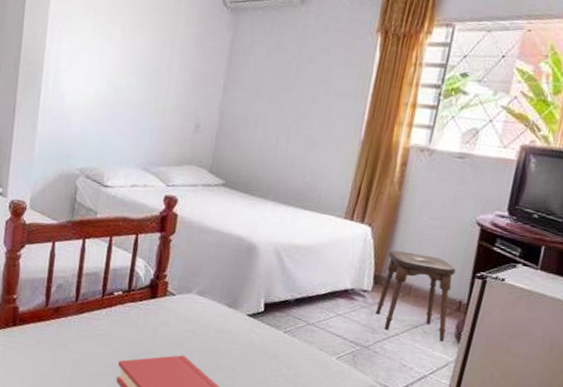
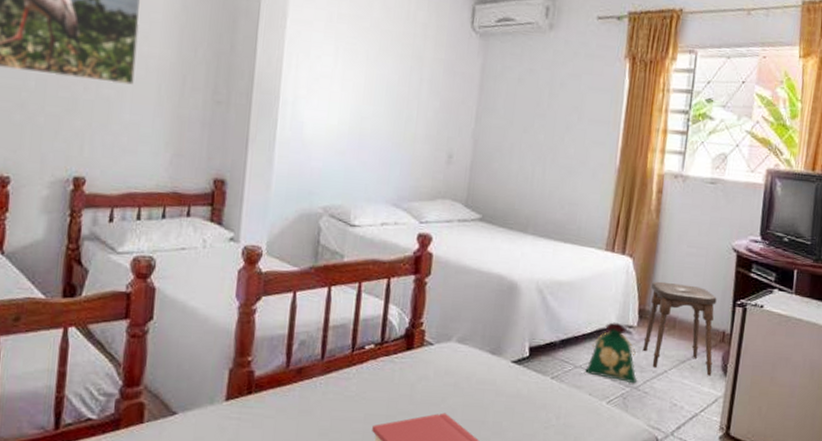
bag: none [317,285,369,343] -> present [585,322,638,384]

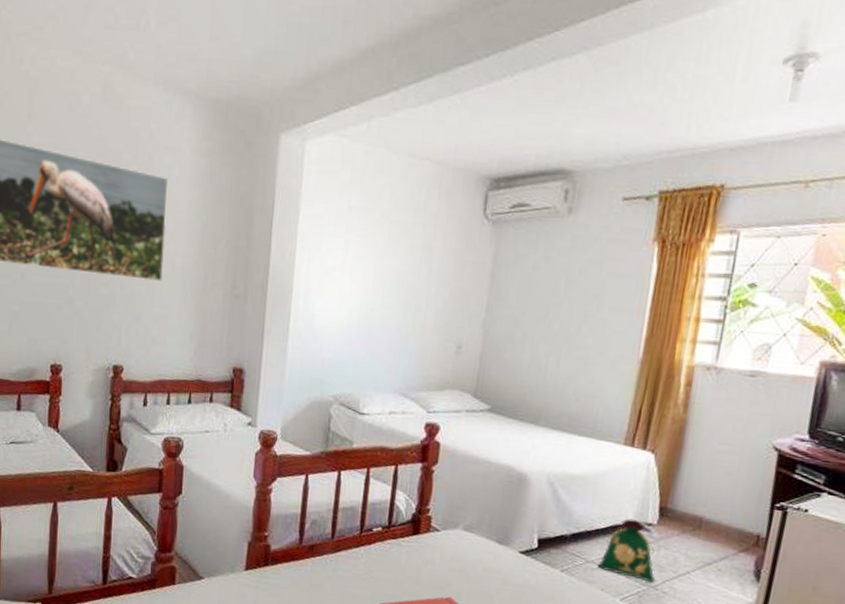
stool: present [642,281,717,376] -> none [662,479,752,581]

